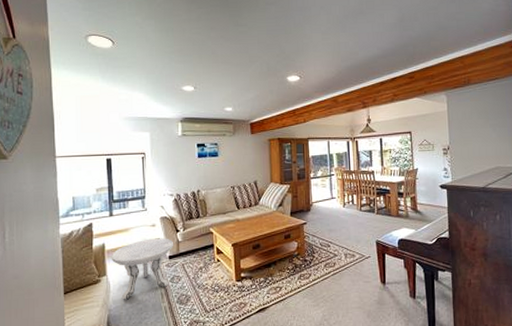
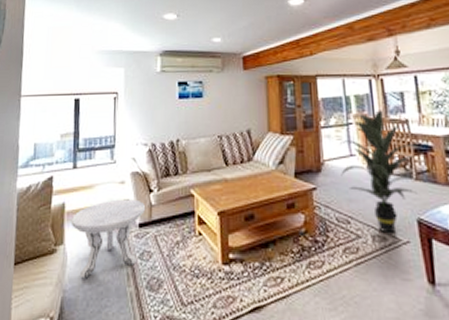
indoor plant: none [324,164,381,252] -> present [340,110,421,234]

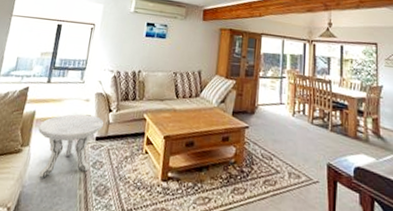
indoor plant: present [340,110,421,234] -> none [270,69,338,174]

